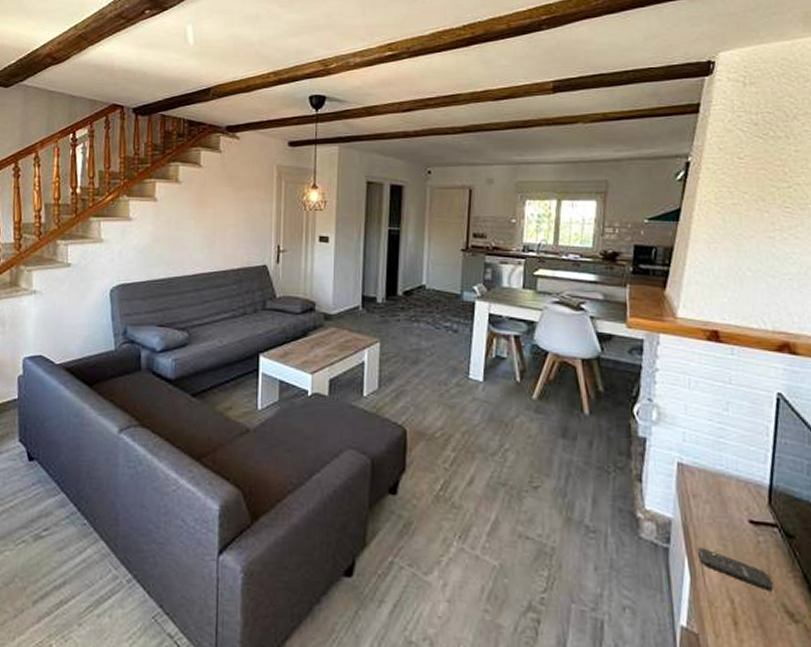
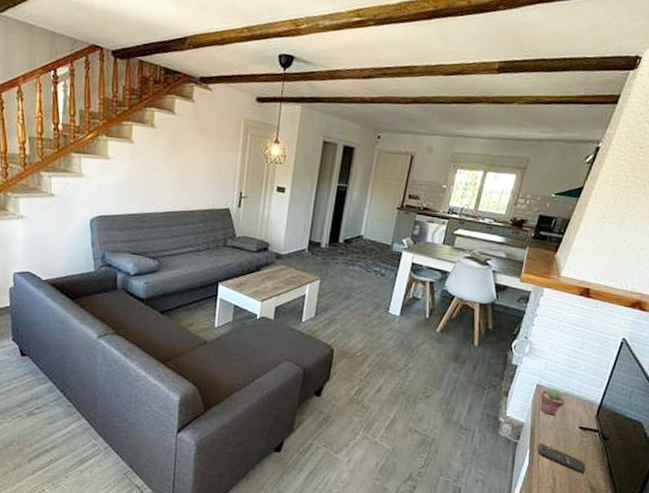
potted succulent: none [685,468,721,506] -> present [539,389,565,415]

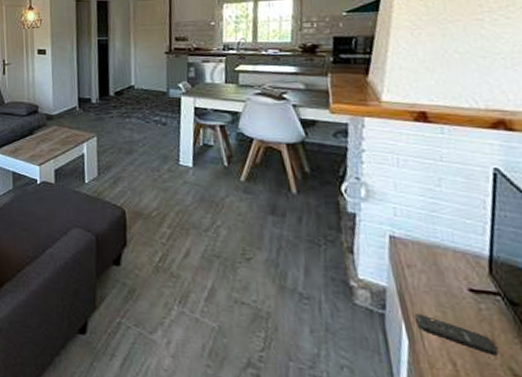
potted succulent: present [539,389,565,415] -> none [398,240,437,275]

